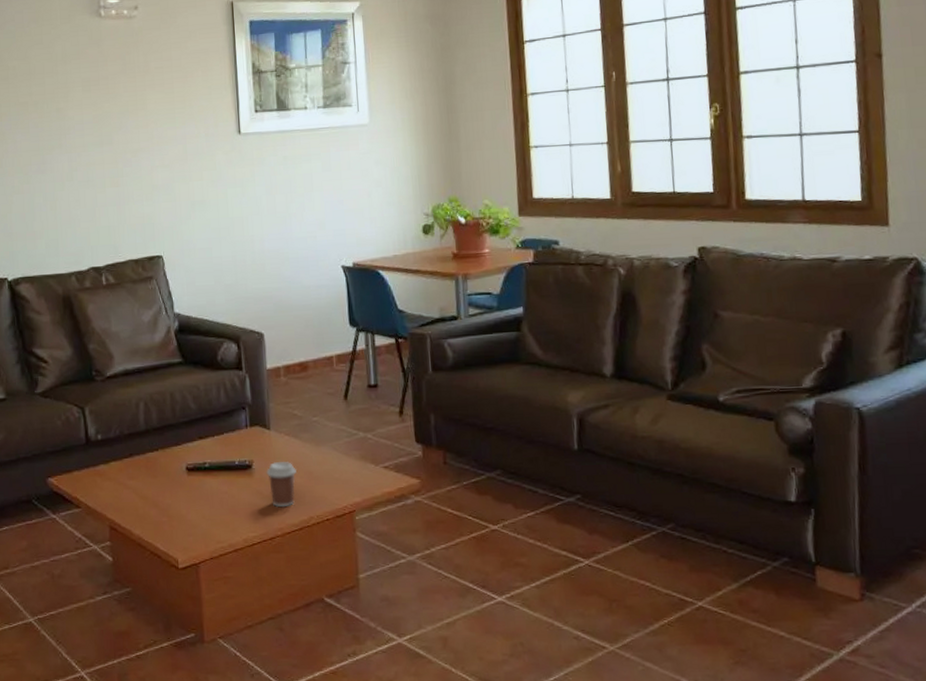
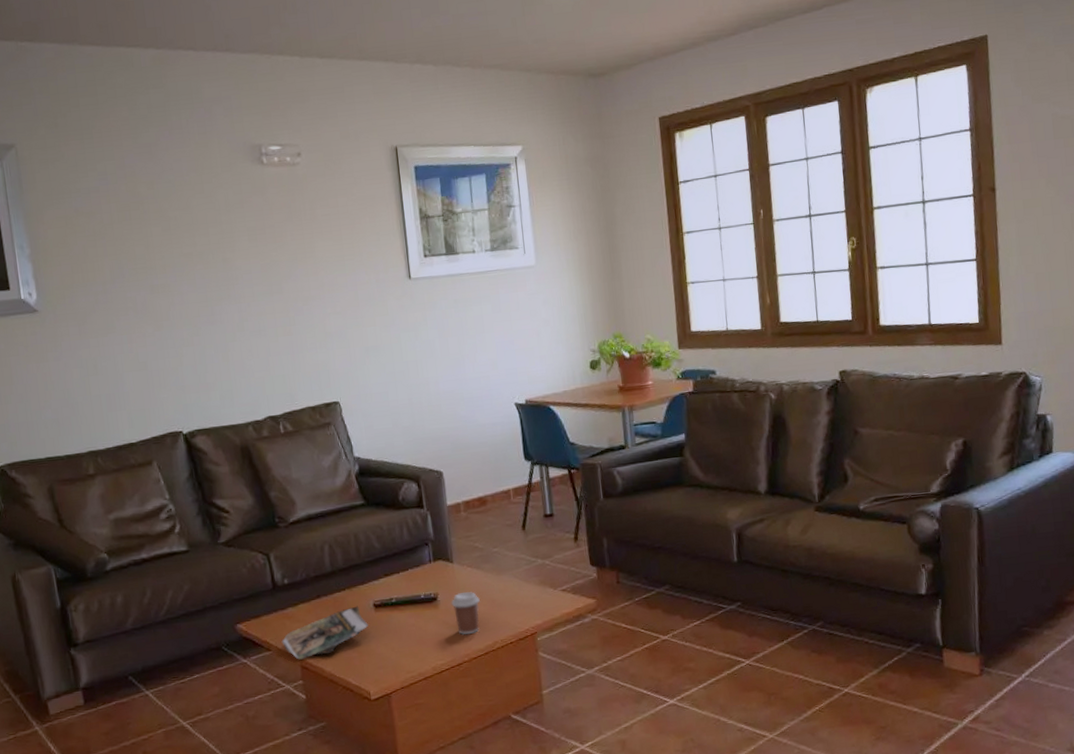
magazine: none [91,468,180,520] -> present [281,606,368,660]

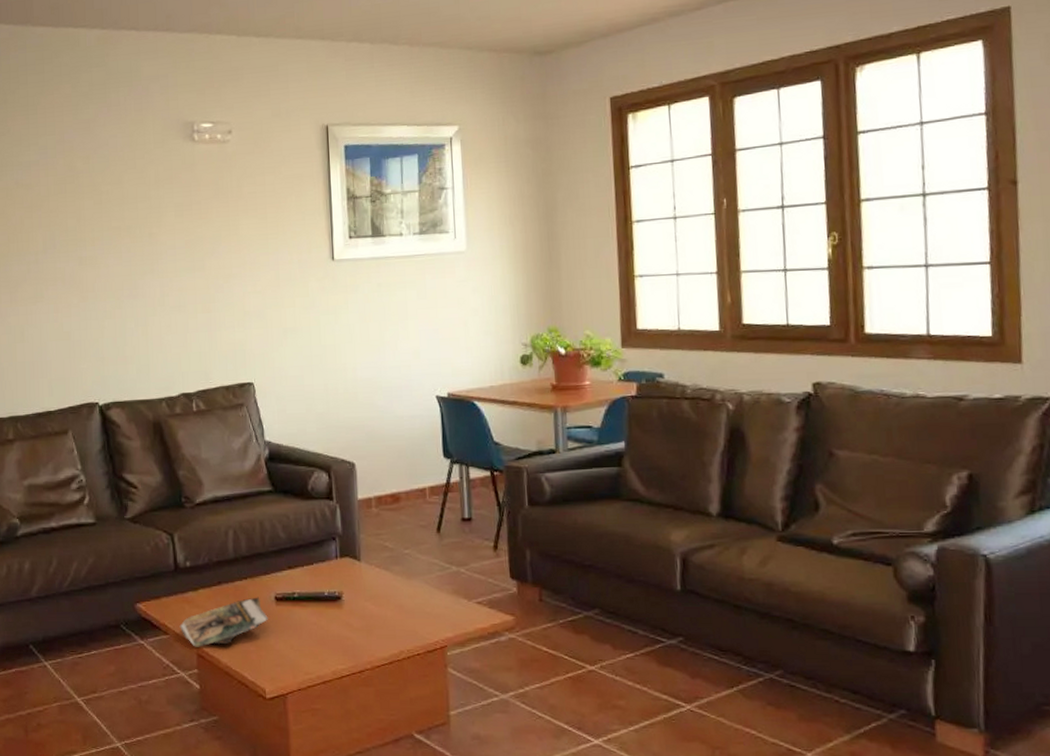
coffee cup: present [451,592,480,636] -> none [356,594,387,641]

